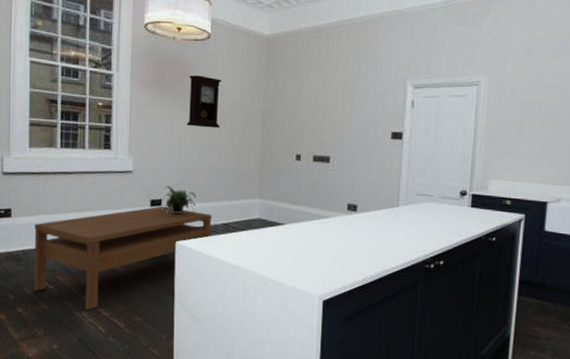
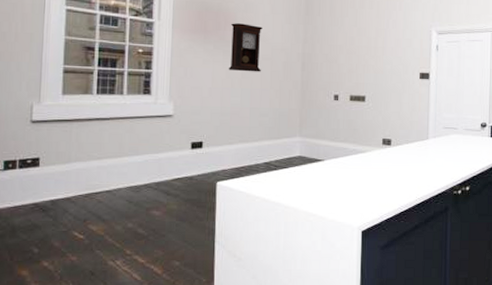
coffee table: present [33,206,212,311] -> none [62,148,254,259]
potted plant: present [154,185,196,214] -> none [195,128,238,155]

